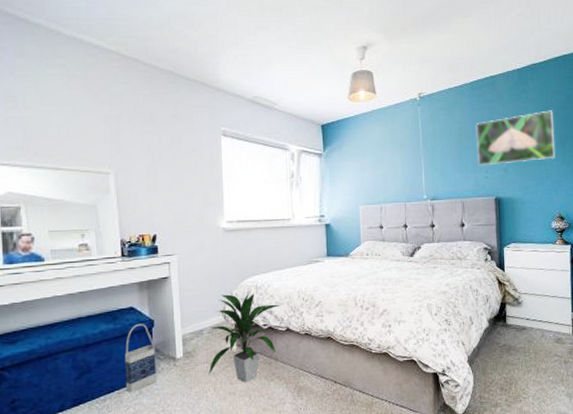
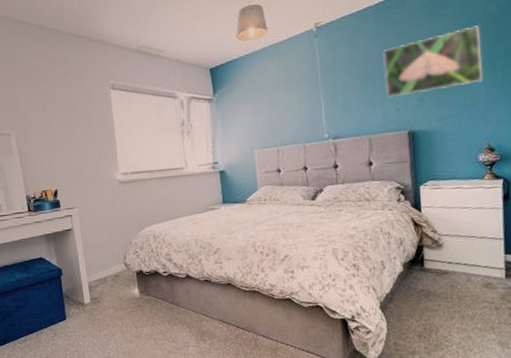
bag: present [124,324,157,392] -> none [38,273,70,334]
indoor plant: present [208,291,280,383] -> none [115,240,179,327]

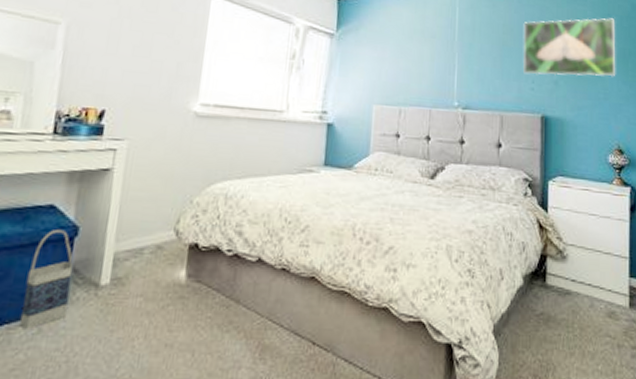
bag: none [38,273,70,334] -> present [20,230,74,329]

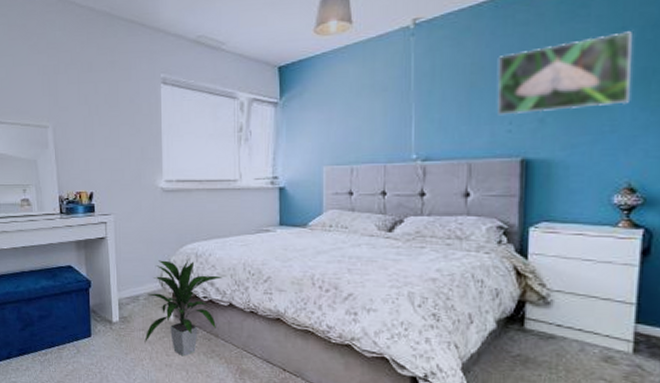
bag: present [20,230,74,329] -> none [63,283,94,350]
indoor plant: none [141,200,254,332] -> present [144,258,222,357]

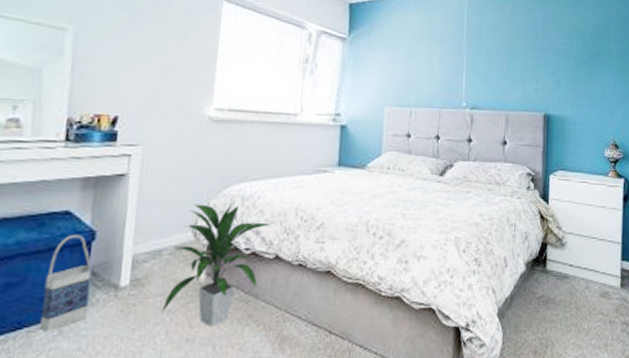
bag: none [63,283,94,350] -> present [40,235,92,331]
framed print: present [498,31,632,116] -> none [528,21,613,77]

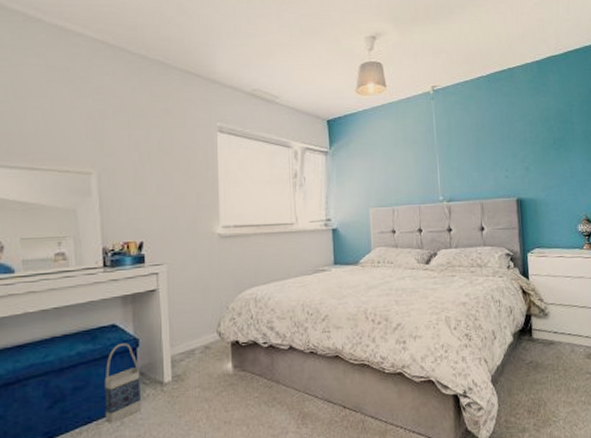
indoor plant: present [161,202,271,327] -> none [201,304,282,410]

